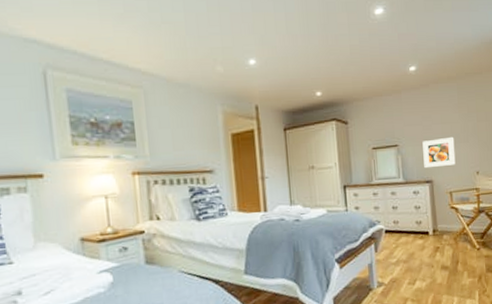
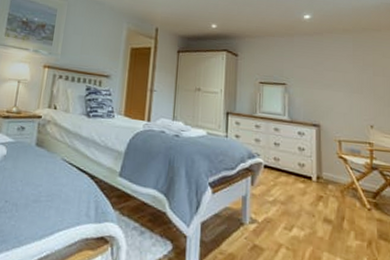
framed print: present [422,136,456,169] -> none [312,84,347,114]

